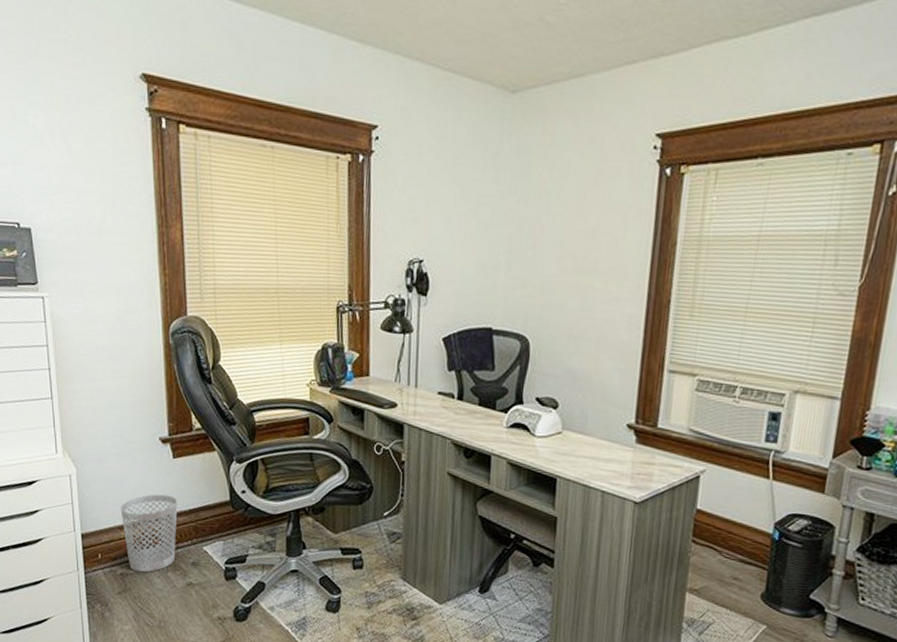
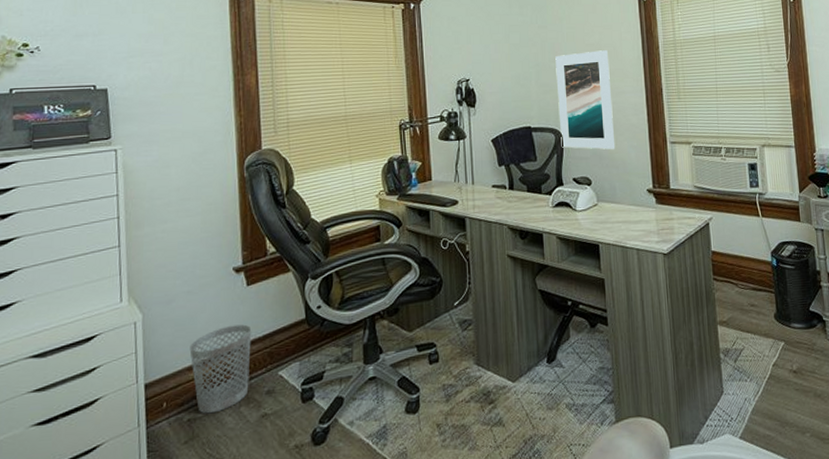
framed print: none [526,240,605,369] -> present [555,50,616,150]

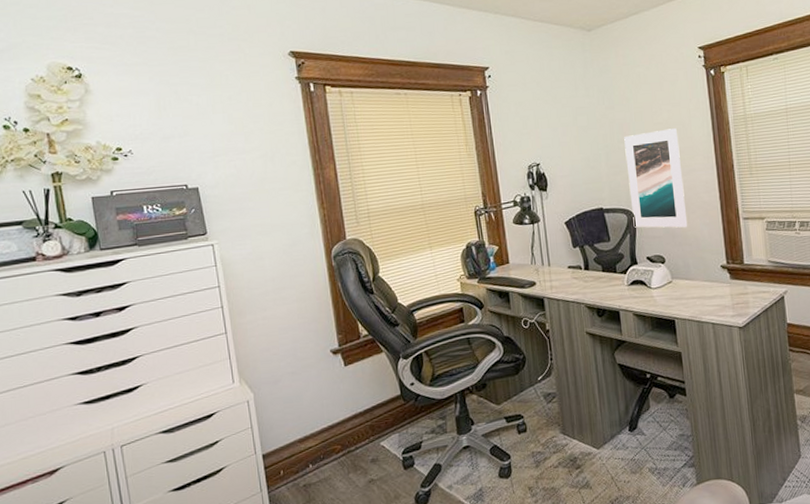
wastebasket: present [189,324,252,414] -> none [298,401,355,480]

